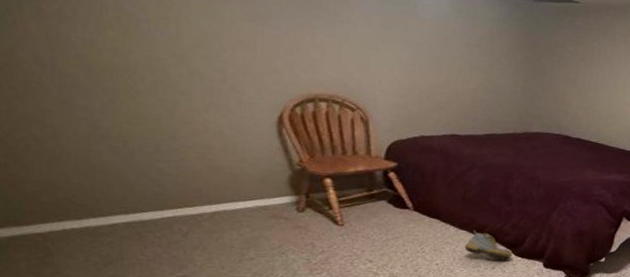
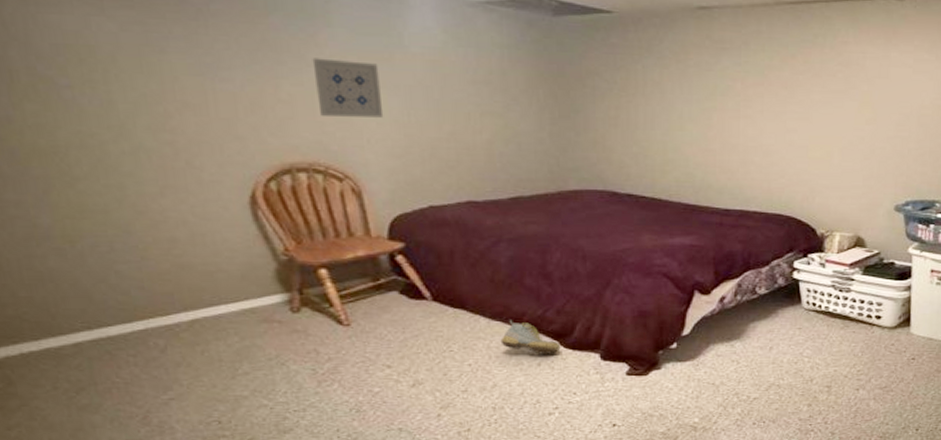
wall art: none [344,16,396,65] -> present [312,58,384,118]

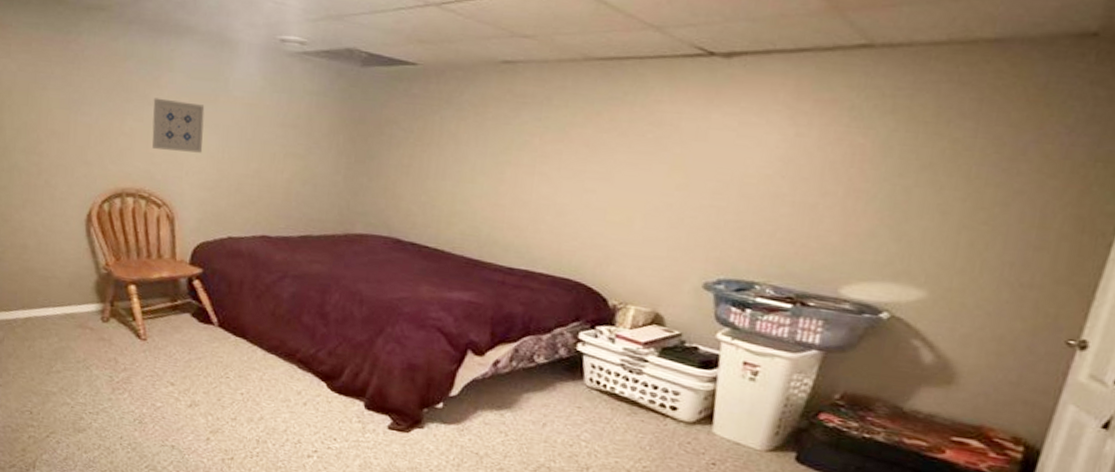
shoe: present [500,320,561,354] -> none [272,355,328,396]

